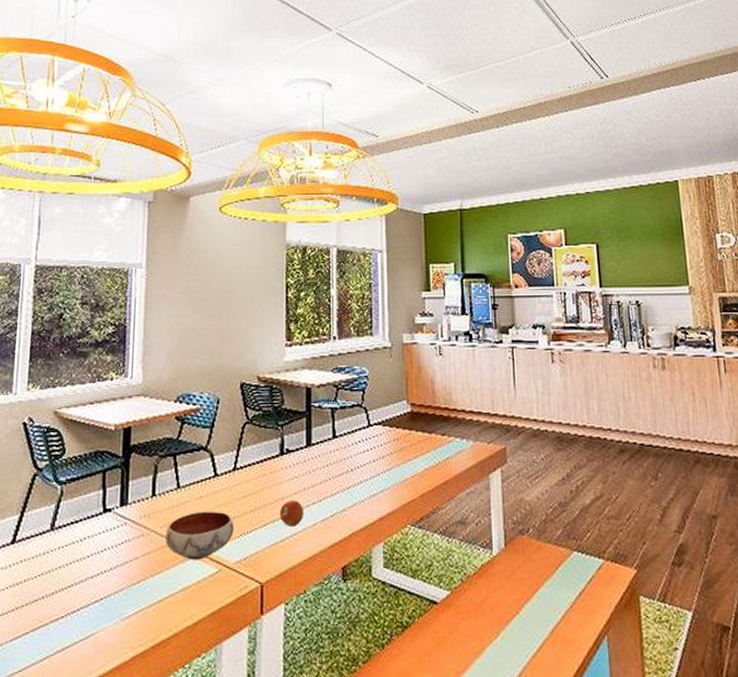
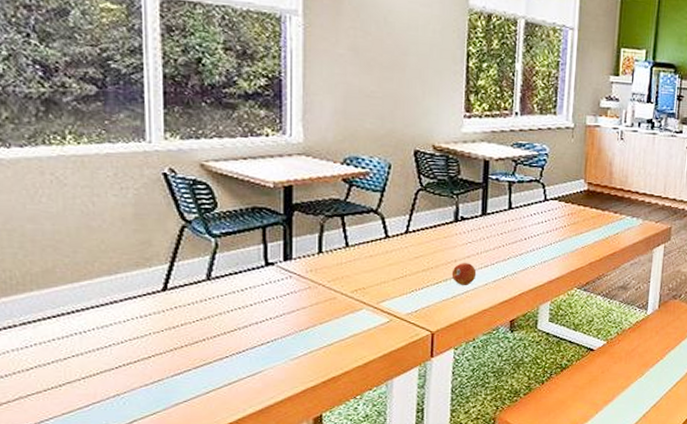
bowl: present [164,511,235,560] -> none [333,268,406,311]

